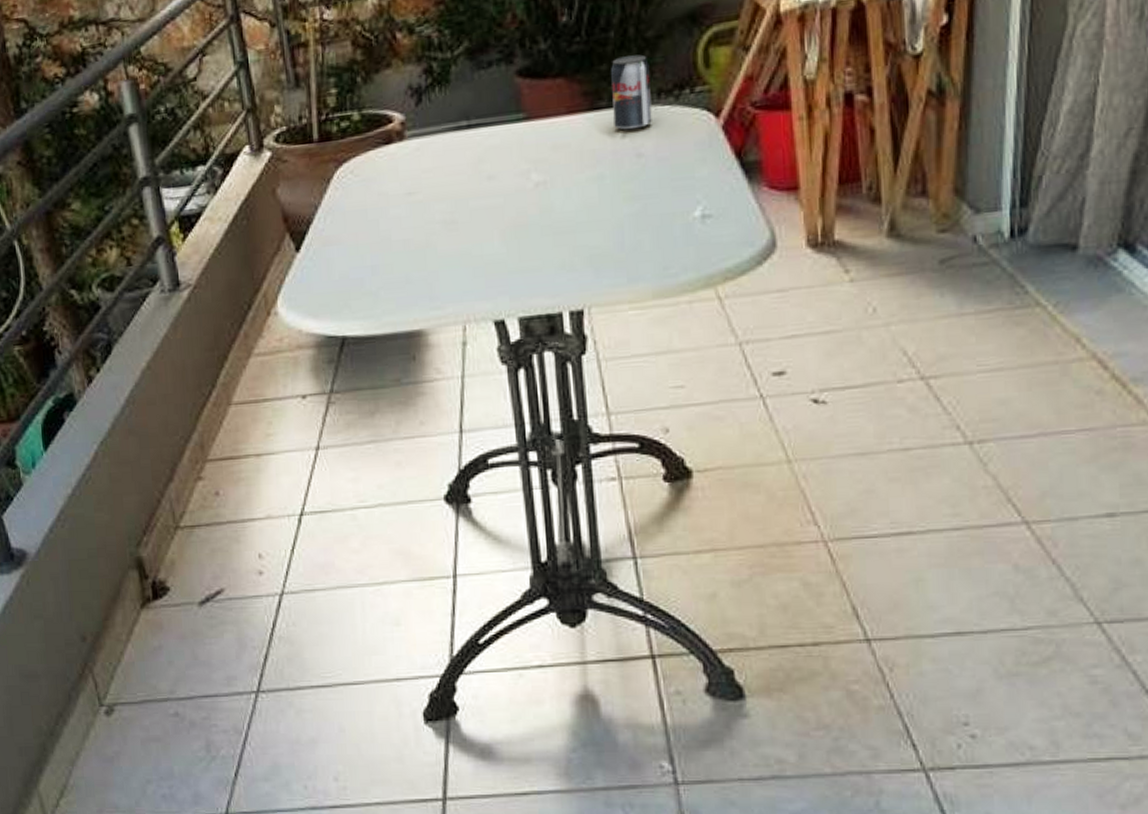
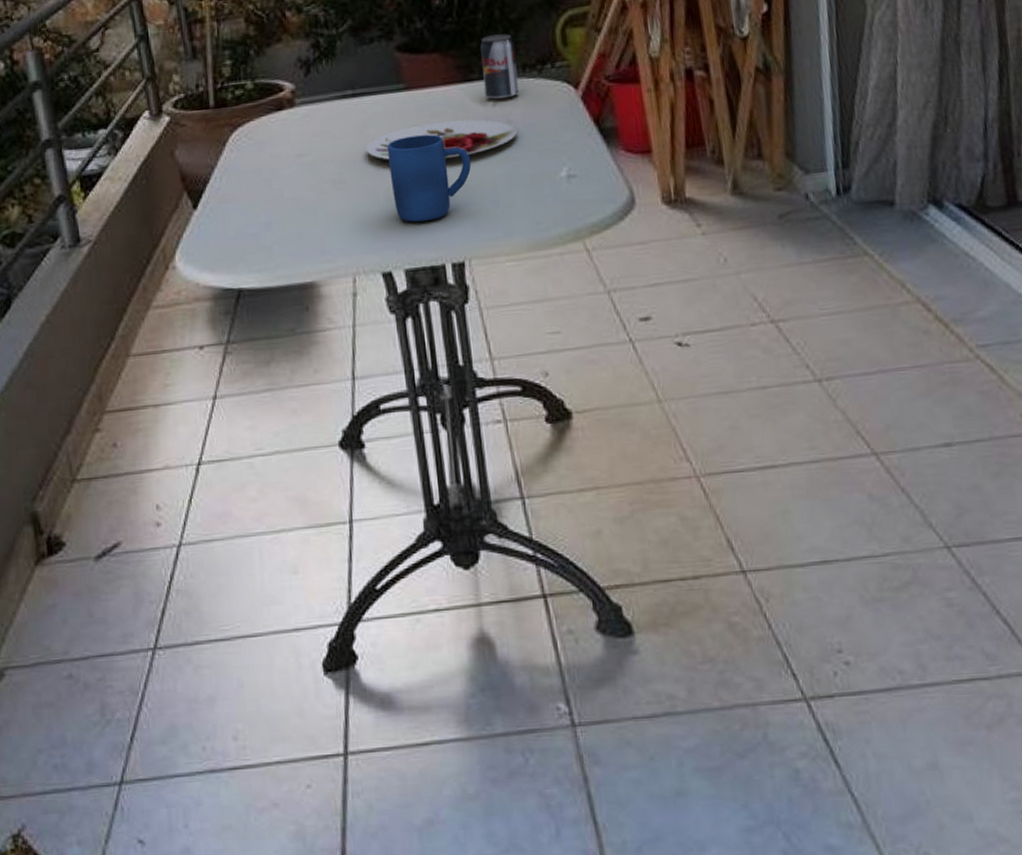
plate: none [481,152,648,199] -> present [366,119,518,160]
mug: none [504,169,596,267] -> present [387,134,472,222]

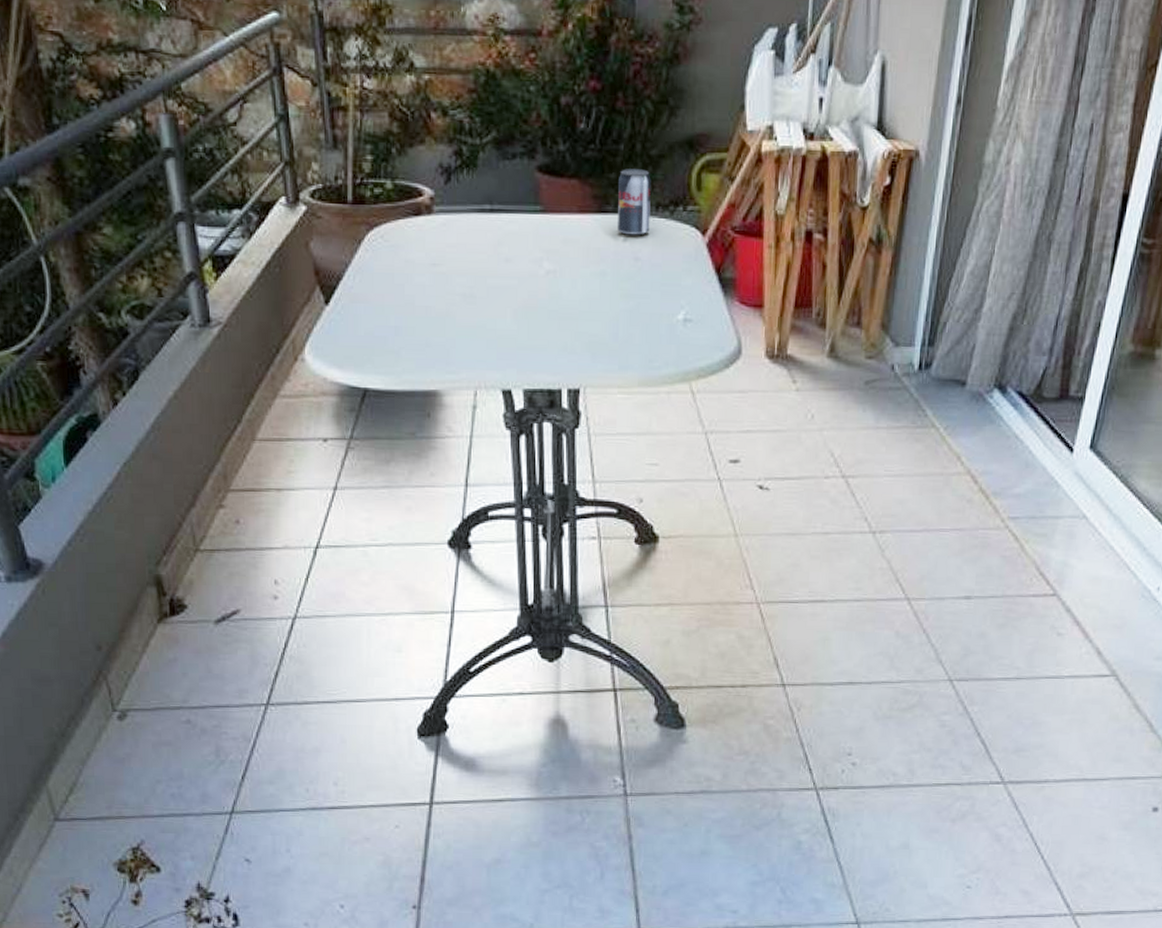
plate: present [366,119,518,160] -> none [499,249,644,288]
mug: present [387,134,472,222] -> none [519,260,597,346]

